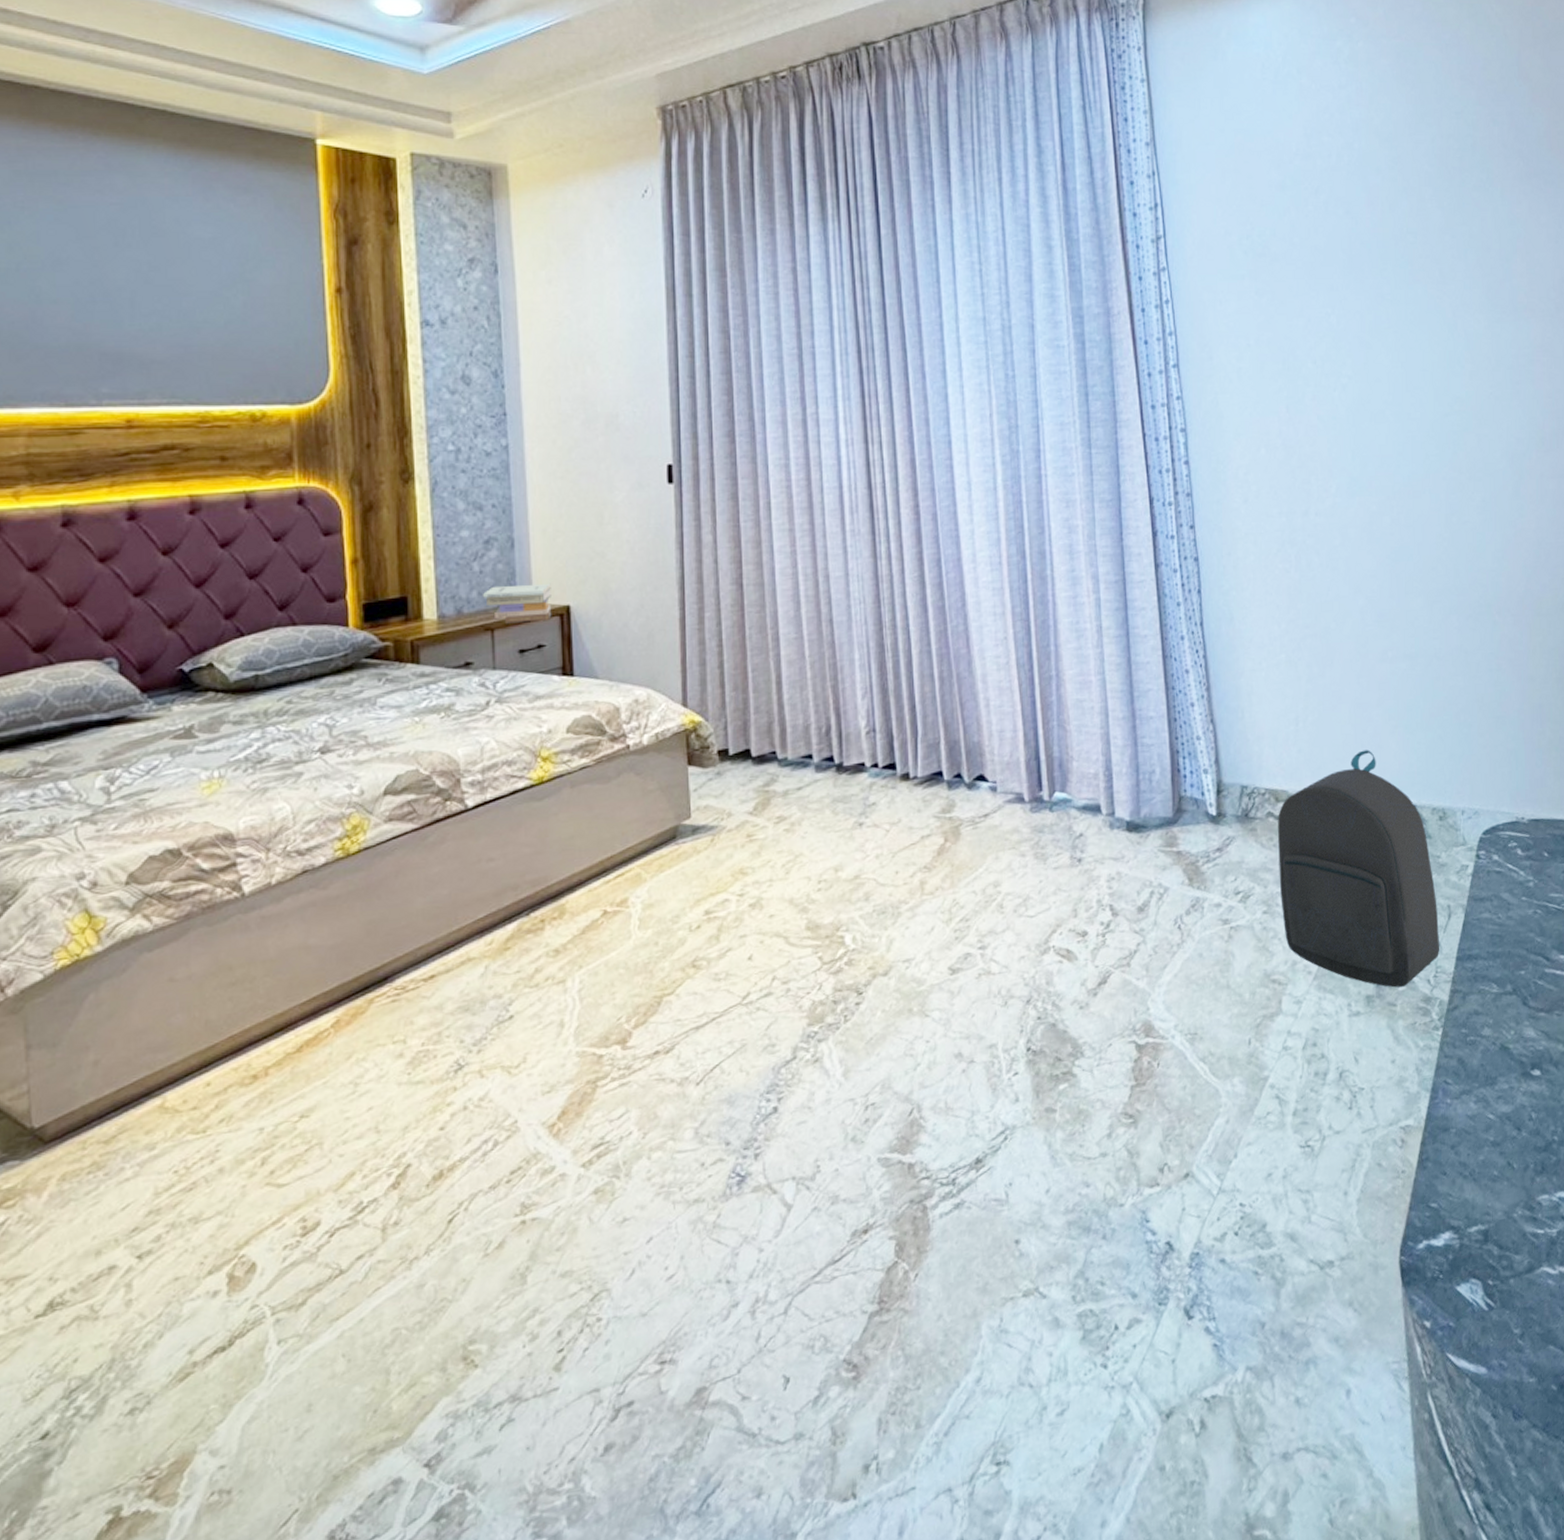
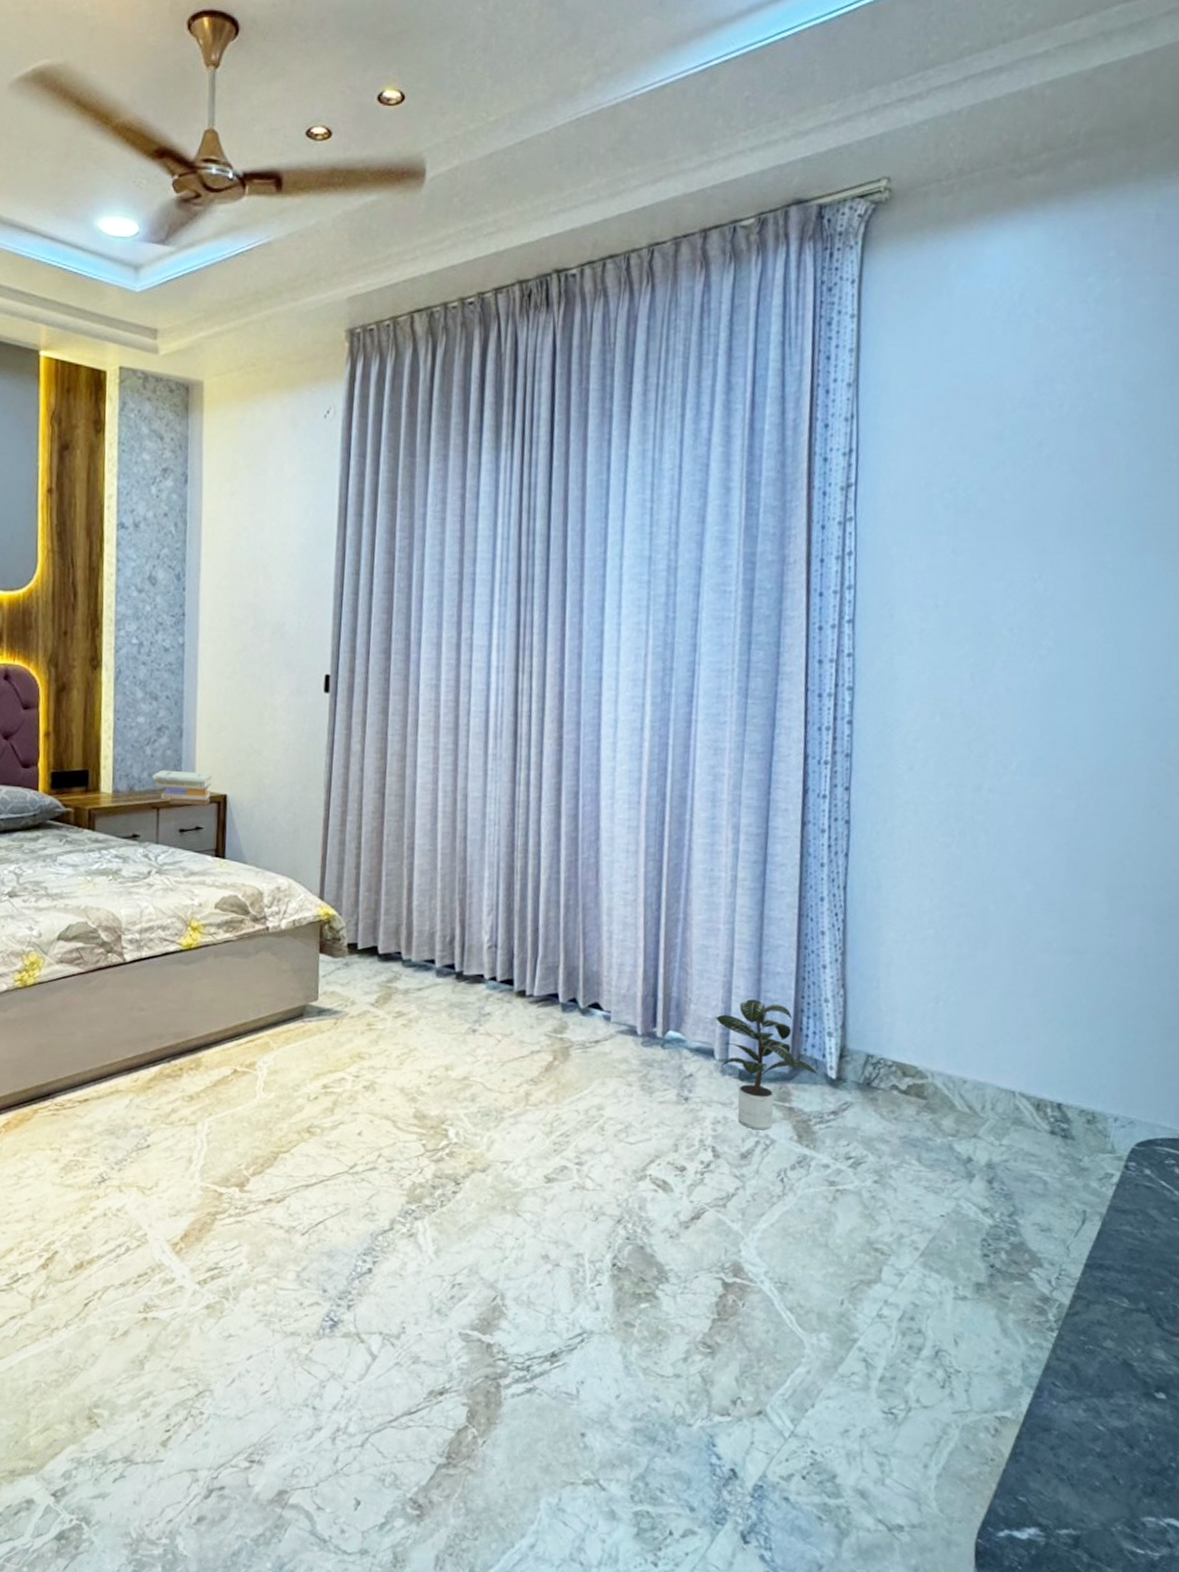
potted plant: none [1097,747,1200,880] -> present [714,999,818,1130]
backpack: present [1277,750,1440,988] -> none [894,1039,1072,1282]

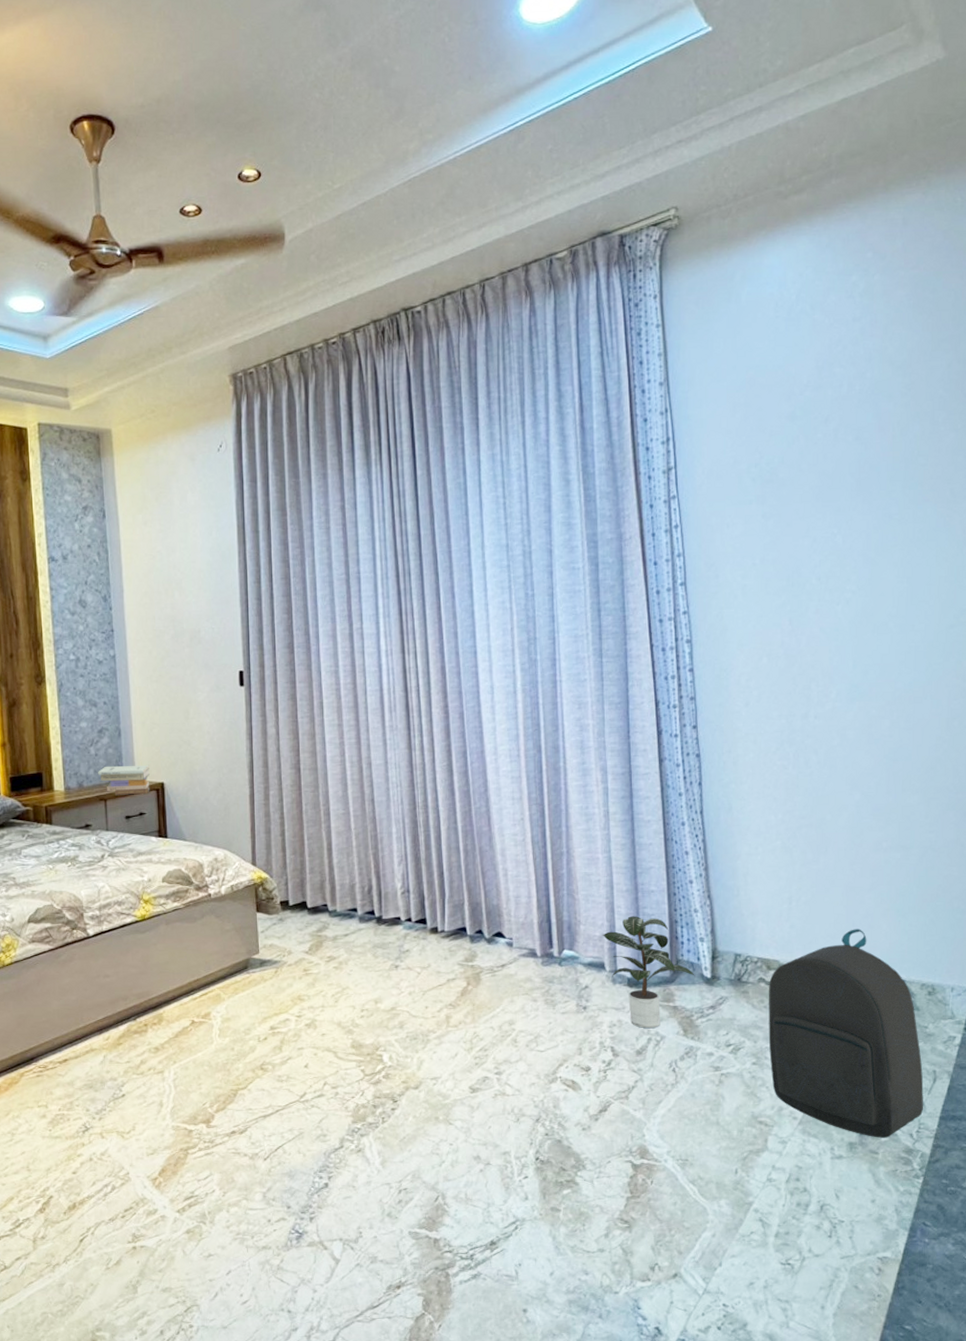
backpack: none [894,1039,1072,1282] -> present [768,929,924,1138]

